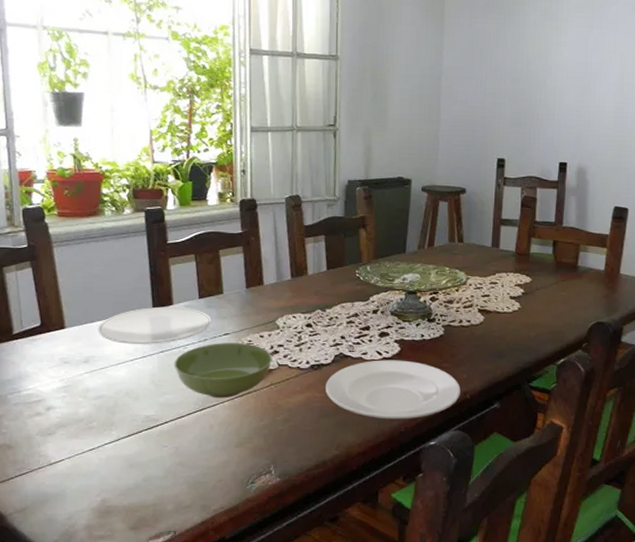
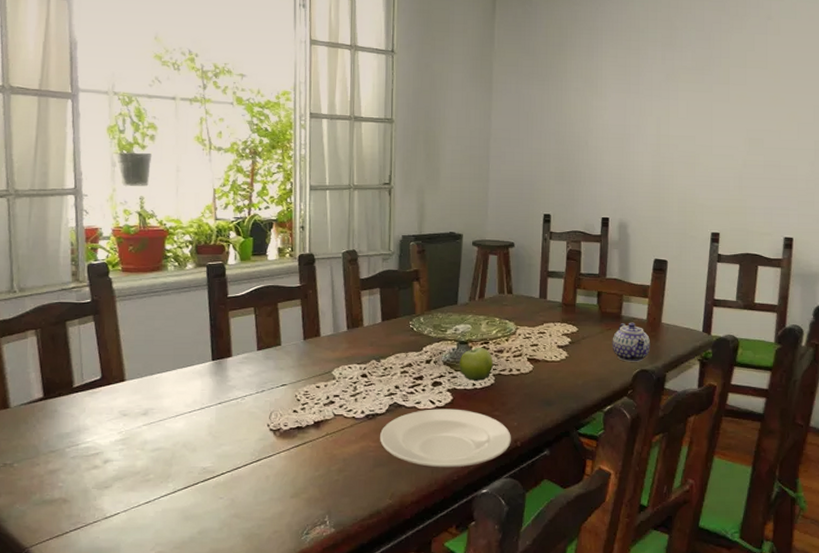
plate: present [98,306,212,344] -> none [157,358,269,396]
bowl: present [174,343,273,399] -> none [231,394,329,449]
fruit: none [407,297,442,332] -> present [459,347,493,381]
teapot: none [567,273,608,314] -> present [612,322,651,362]

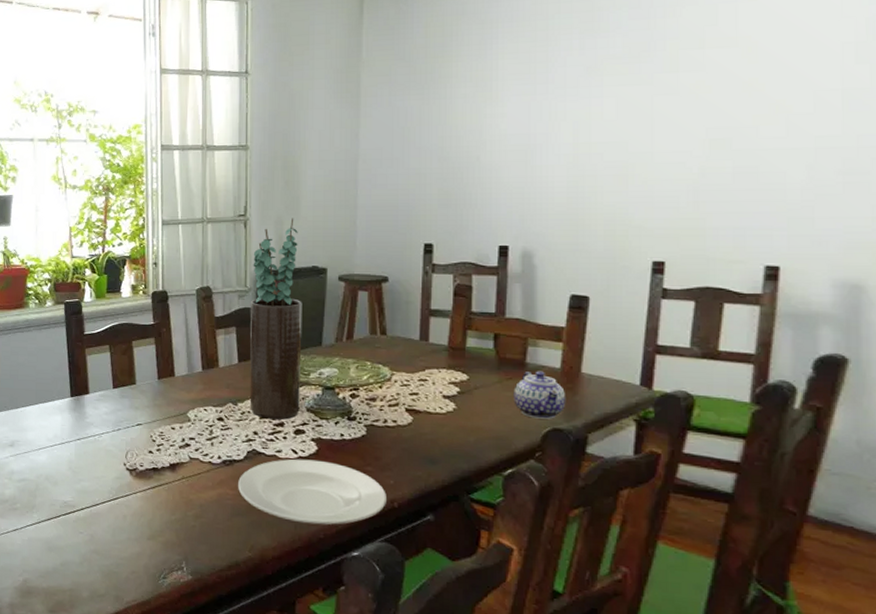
vase: none [392,188,441,373] -> present [249,218,302,420]
fruit: present [459,347,493,381] -> none [325,393,364,431]

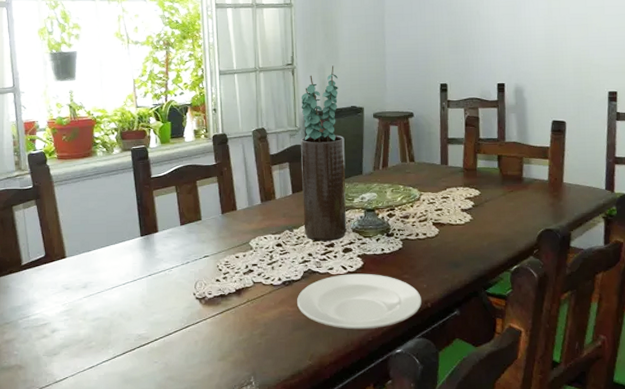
teapot: present [513,371,566,419] -> none [515,183,554,222]

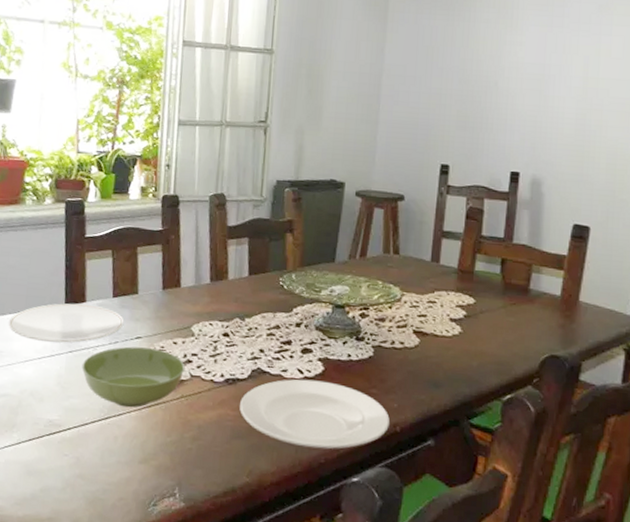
plate: none [94,233,193,269] -> present [8,303,124,343]
bowl: none [161,264,248,316] -> present [81,346,185,408]
vase: present [300,65,347,241] -> none [257,128,318,338]

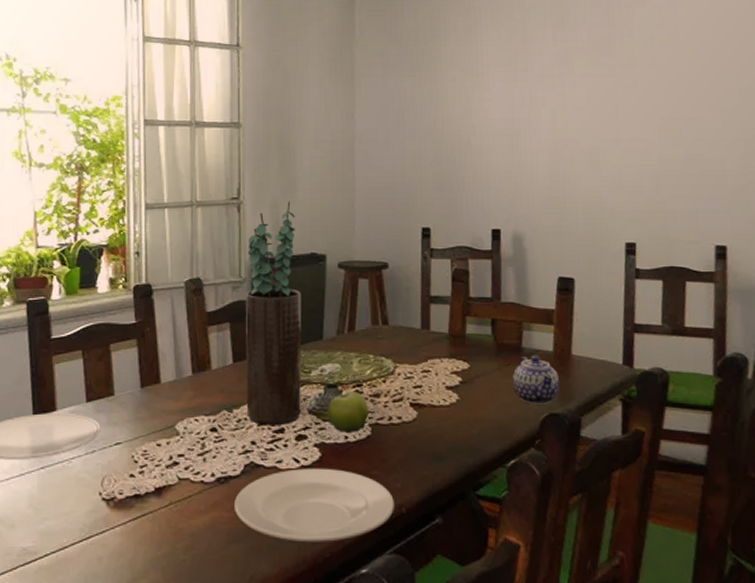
bowl: present [81,346,185,408] -> none [56,454,172,523]
vase: none [257,128,318,338] -> present [245,201,302,425]
fruit: none [333,311,373,352] -> present [328,390,368,432]
teapot: none [516,297,565,346] -> present [512,355,560,405]

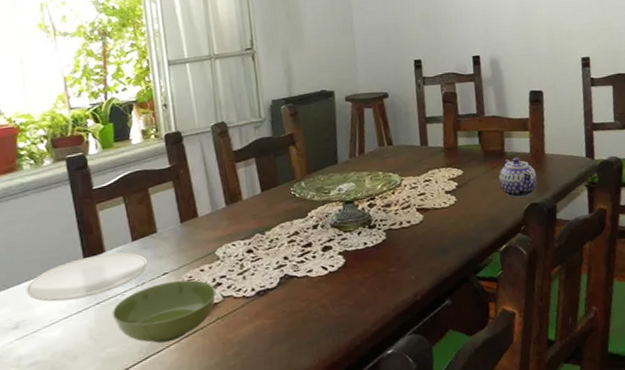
bowl: none [56,454,172,523] -> present [112,280,216,343]
plate: present [233,468,394,543] -> none [273,271,411,336]
vase: present [245,201,302,425] -> none [264,47,325,242]
fruit: present [328,390,368,432] -> none [347,204,382,240]

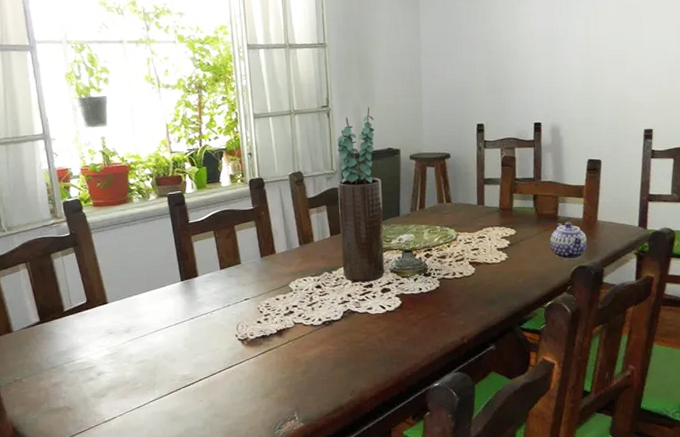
plate: present [25,252,148,302] -> none [135,278,233,314]
bowl: present [112,280,216,343] -> none [203,306,289,356]
vase: none [264,47,325,242] -> present [337,107,385,282]

